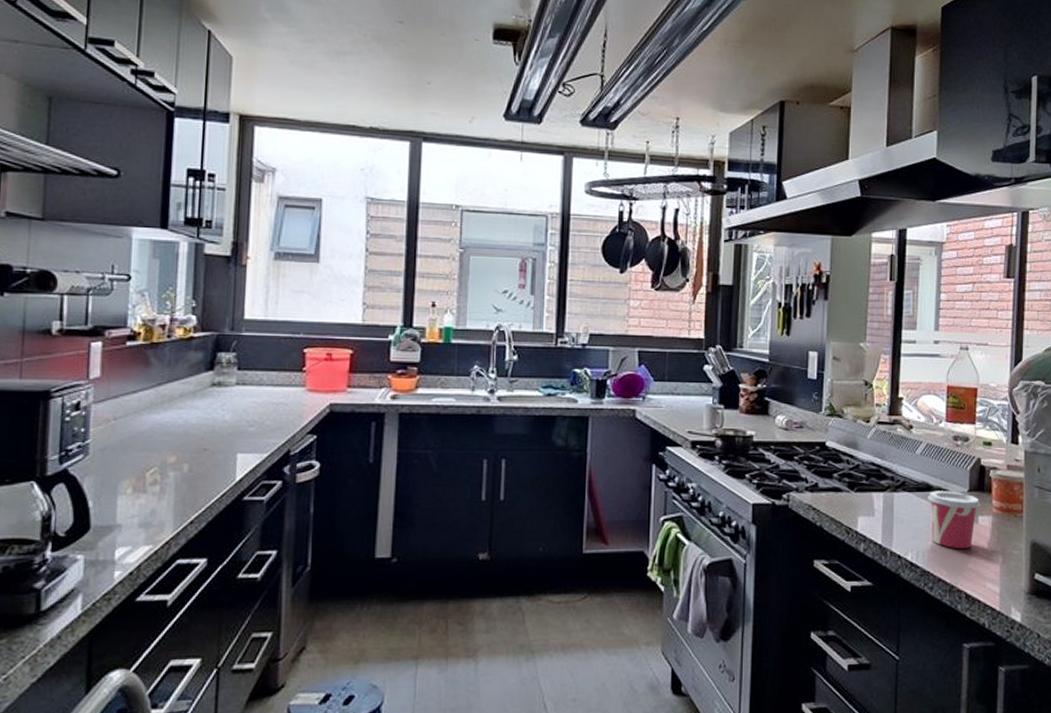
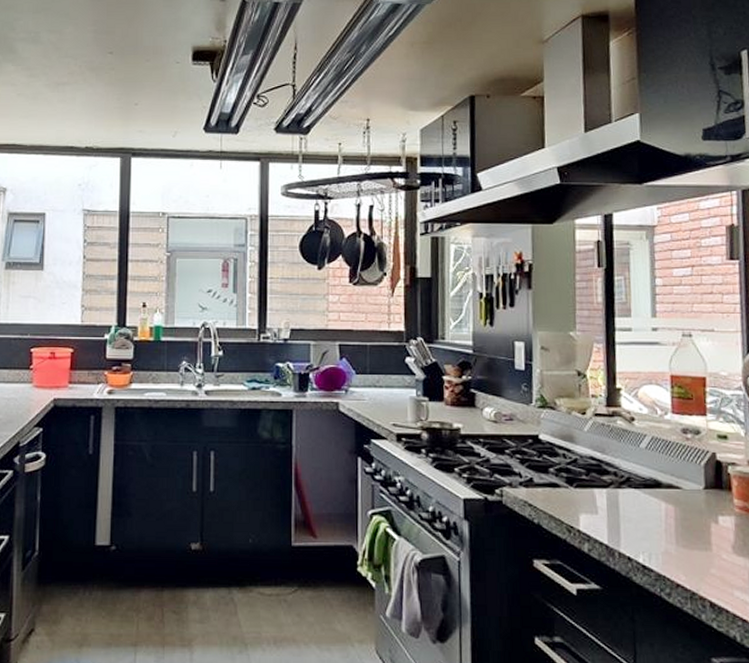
cup: present [927,491,981,549] -> none [657,488,720,553]

